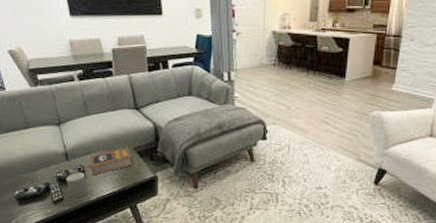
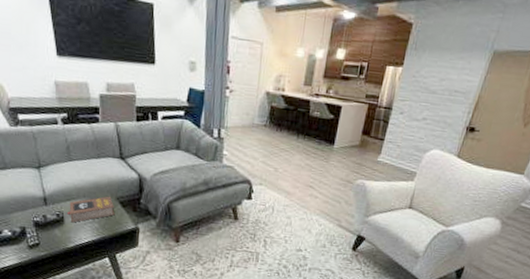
mug: present [66,173,89,199] -> none [43,218,67,245]

